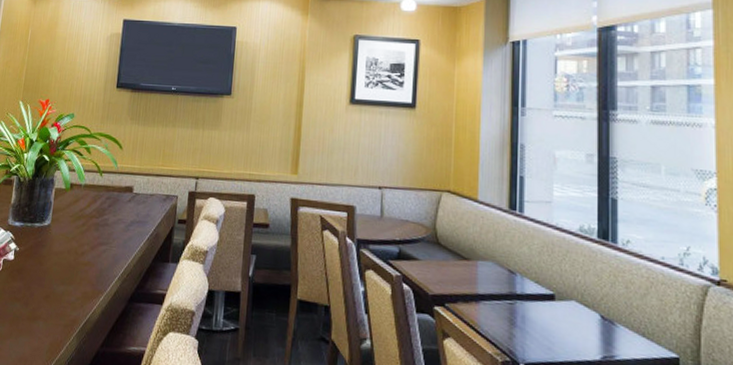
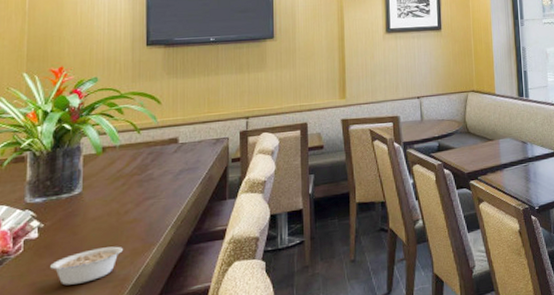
legume: none [19,283,76,315] -> present [50,246,123,286]

